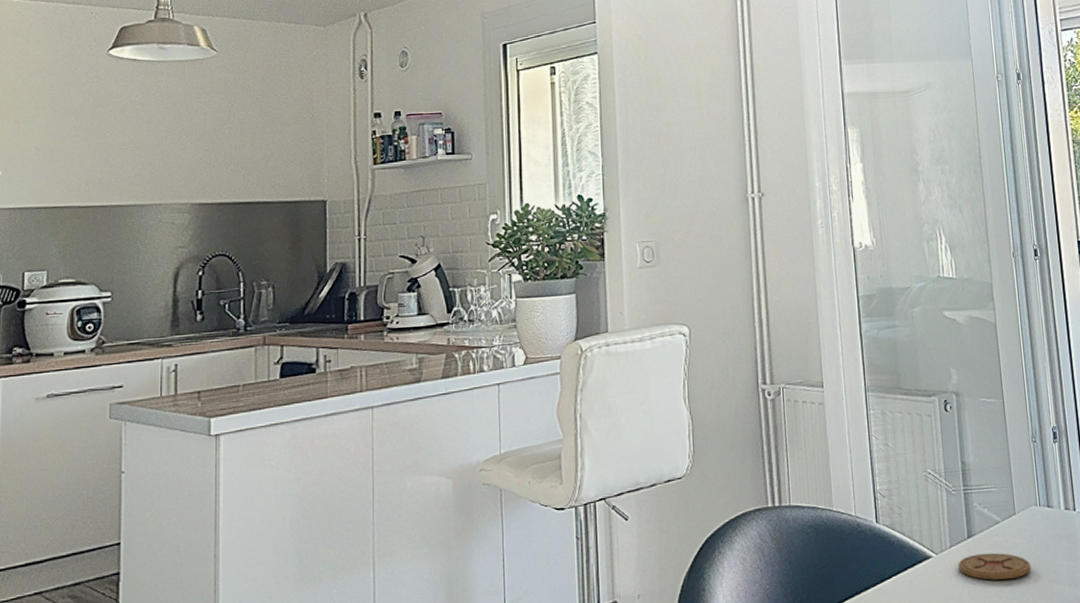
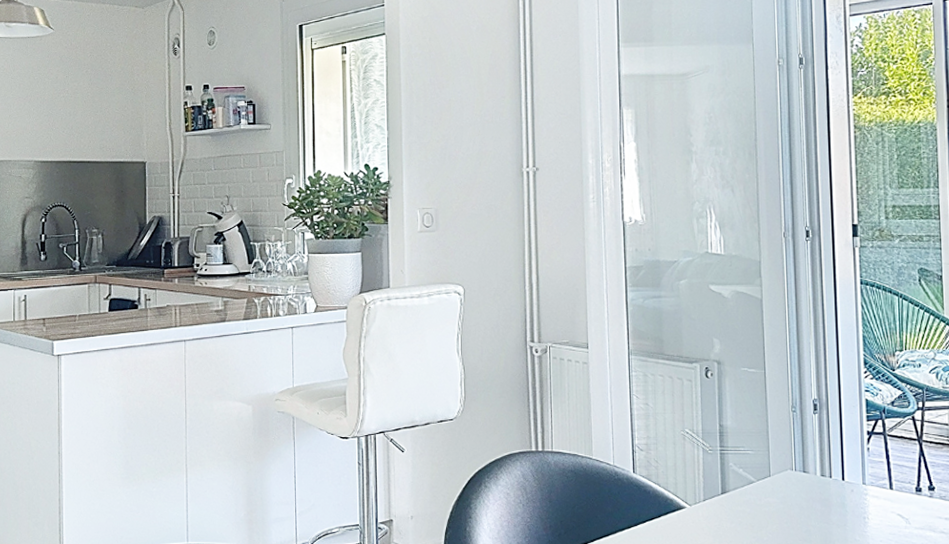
coaster: present [958,552,1032,581] -> none [711,508,783,535]

